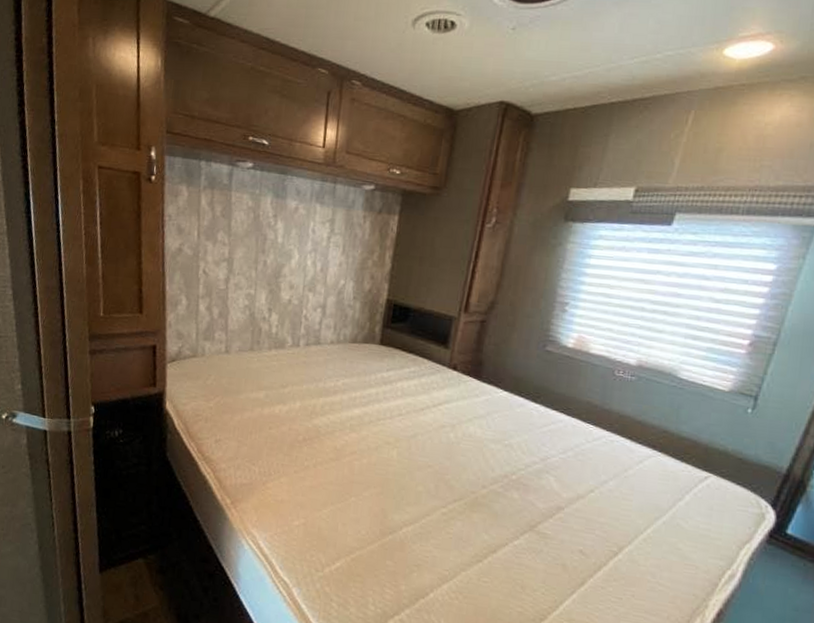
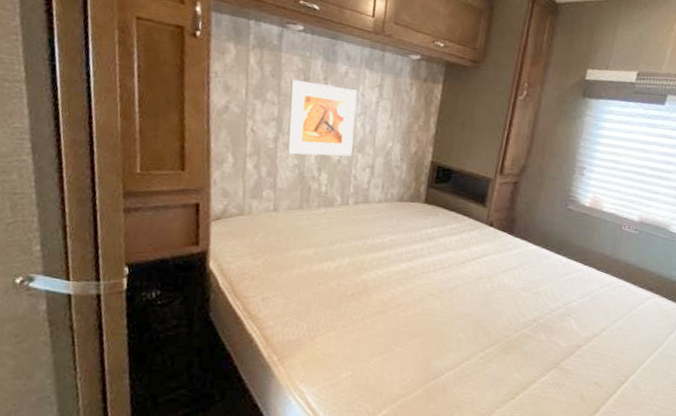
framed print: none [237,218,308,296] -> present [287,79,358,157]

